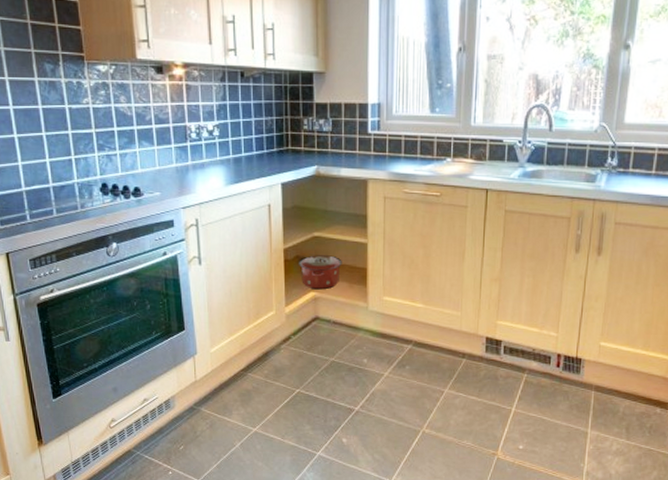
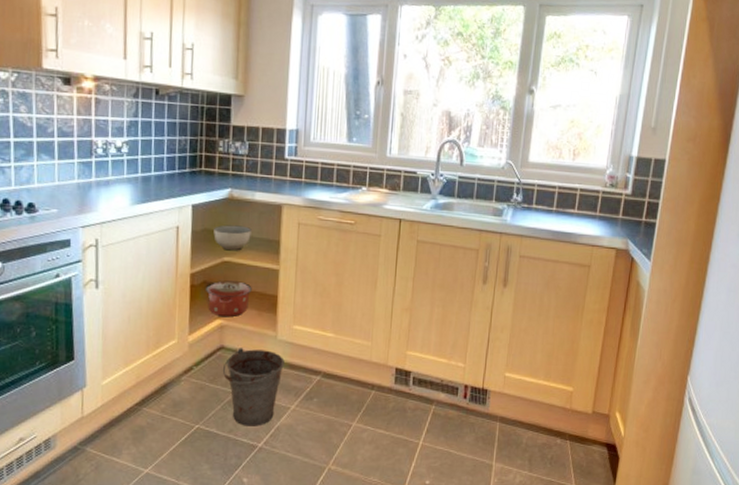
bowl: none [303,201,339,226] -> present [213,225,251,251]
bucket: none [318,318,376,391] -> present [222,348,284,426]

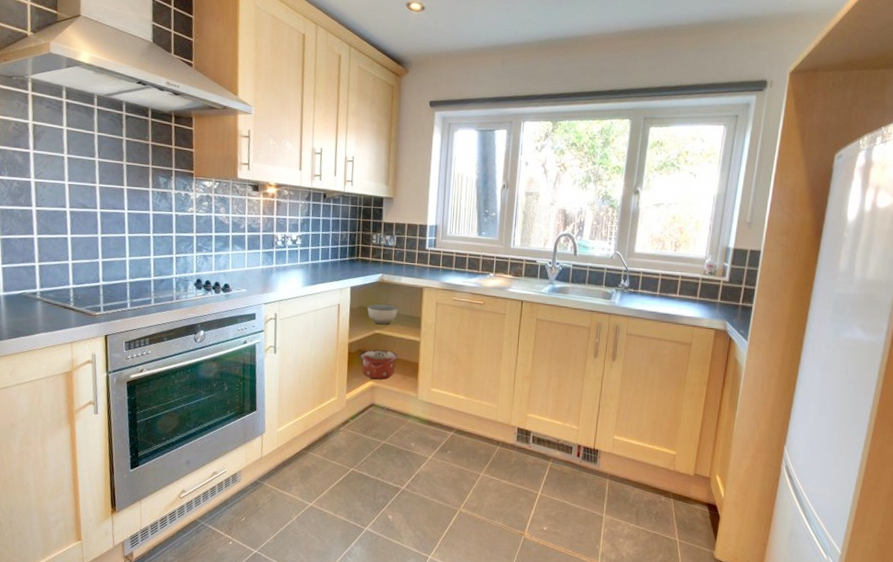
bucket: present [222,348,284,426] -> none [373,405,424,472]

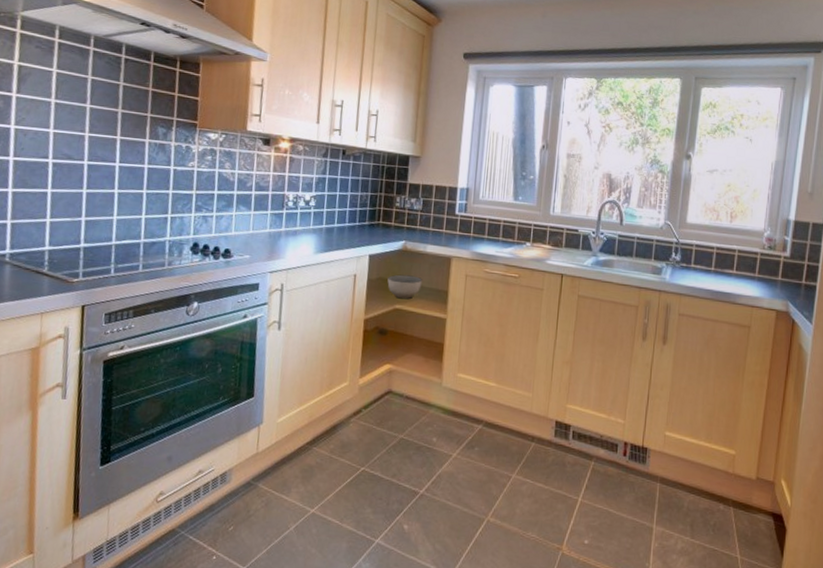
casserole: present [361,349,398,380] -> none [378,327,421,363]

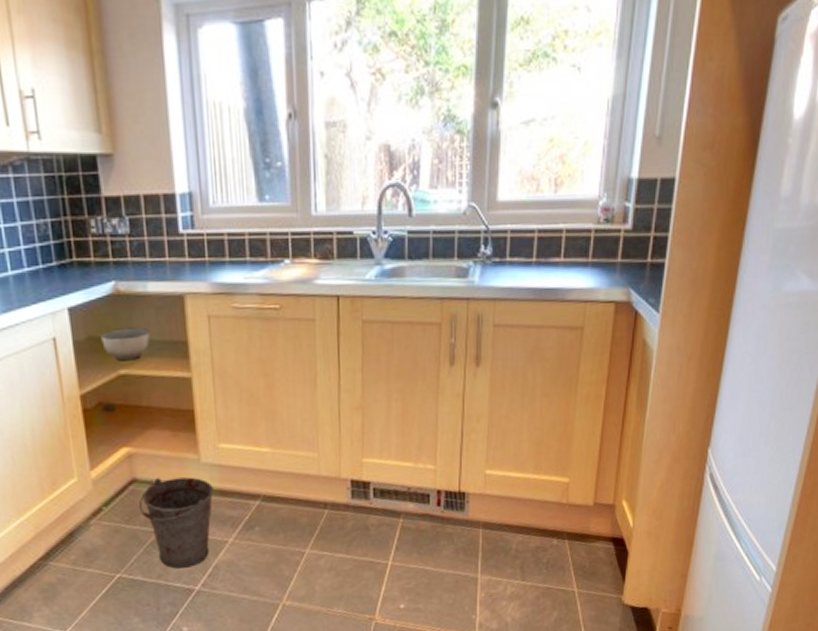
bucket: none [389,393,448,472] -> present [138,477,214,569]

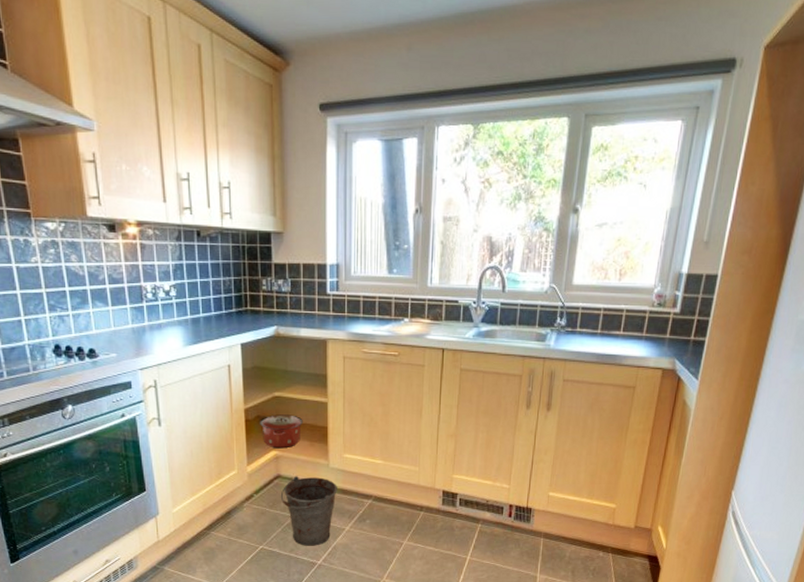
bowl: present [101,327,150,361] -> none [263,361,299,386]
casserole: none [103,397,161,444] -> present [260,414,303,449]

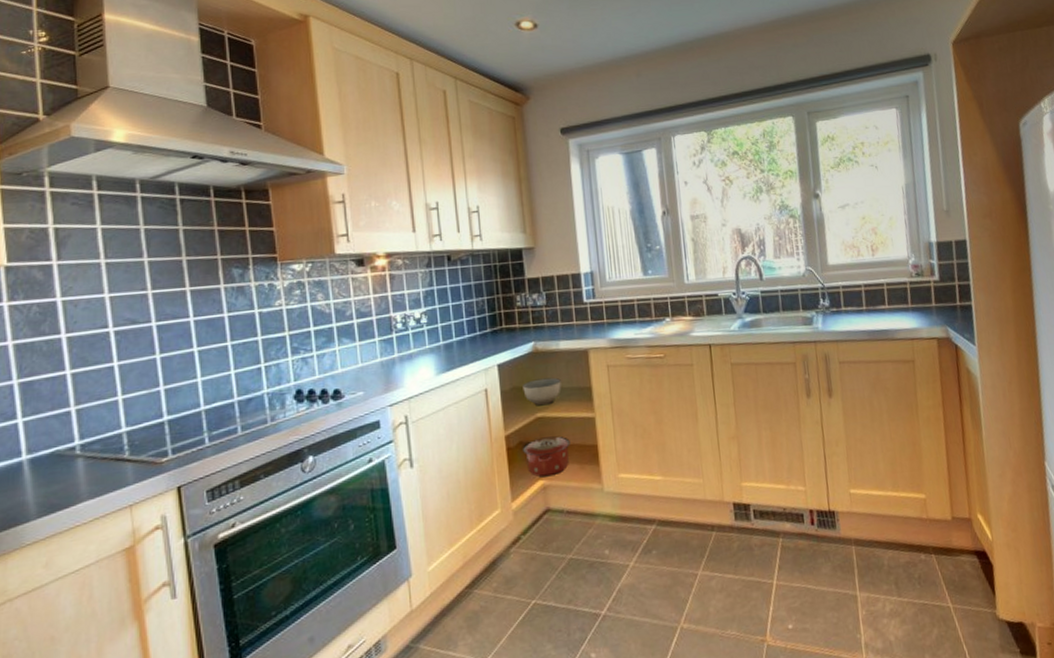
bowl: none [263,361,299,386] -> present [523,377,562,406]
bucket: present [280,476,337,546] -> none [551,505,616,594]

